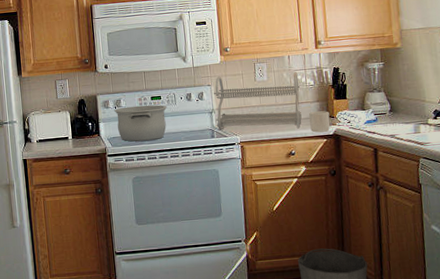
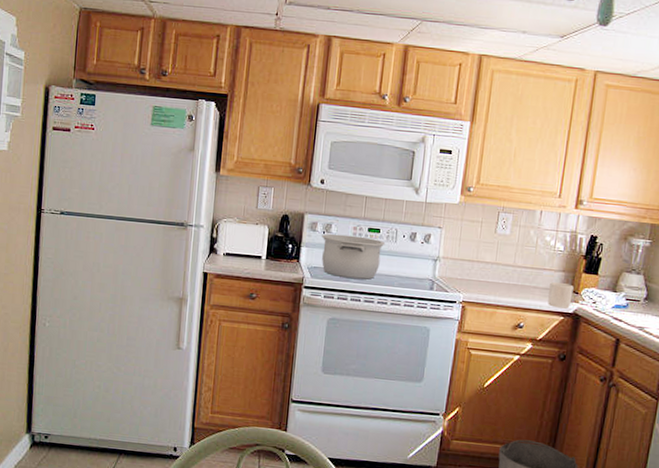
dish rack: present [214,72,302,130] -> none [439,219,548,298]

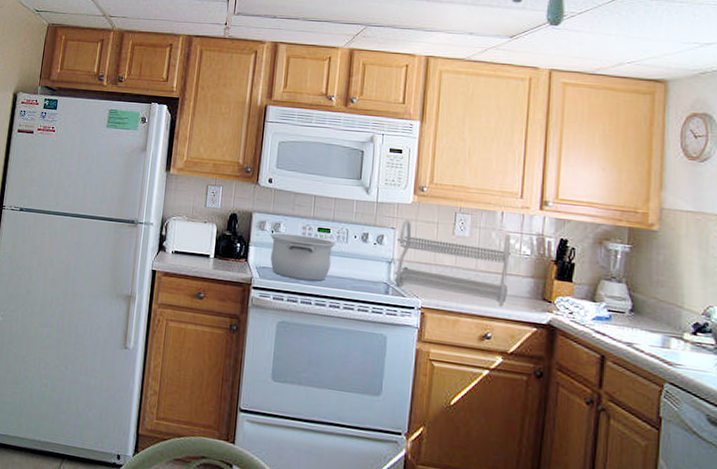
dish rack: none [439,219,548,298] -> present [394,219,511,306]
mug: present [548,281,574,309] -> none [517,288,546,319]

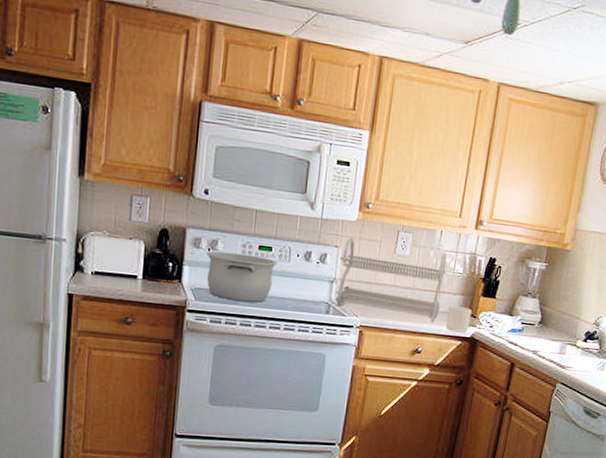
mug: none [517,288,546,319] -> present [446,305,472,333]

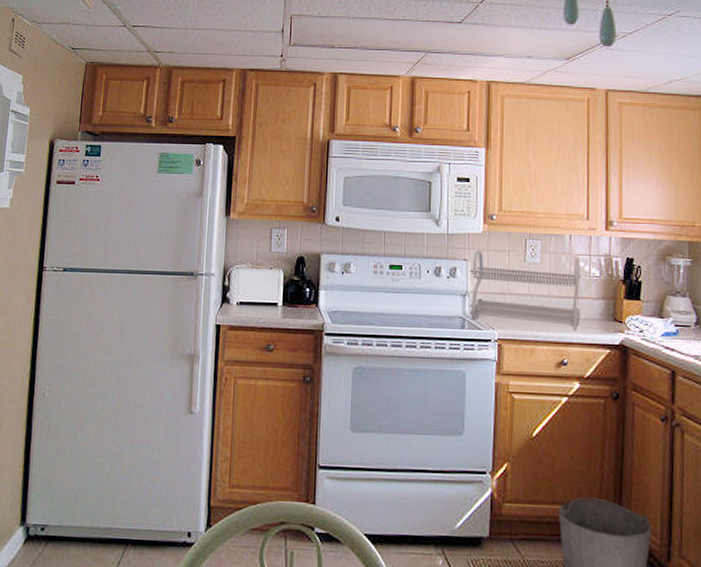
cooking pot: present [206,251,278,303] -> none [340,273,409,322]
mug: present [446,305,472,333] -> none [590,310,617,340]

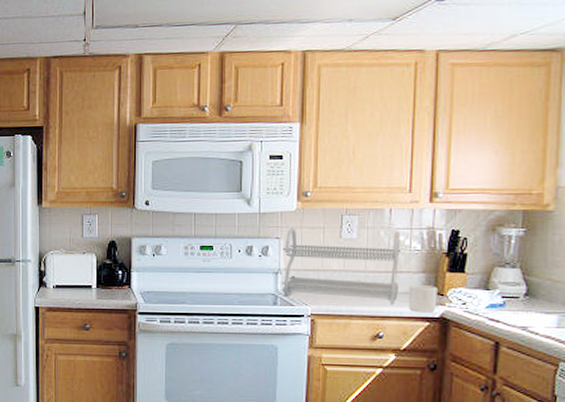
mug: none [590,310,617,340] -> present [409,284,438,313]

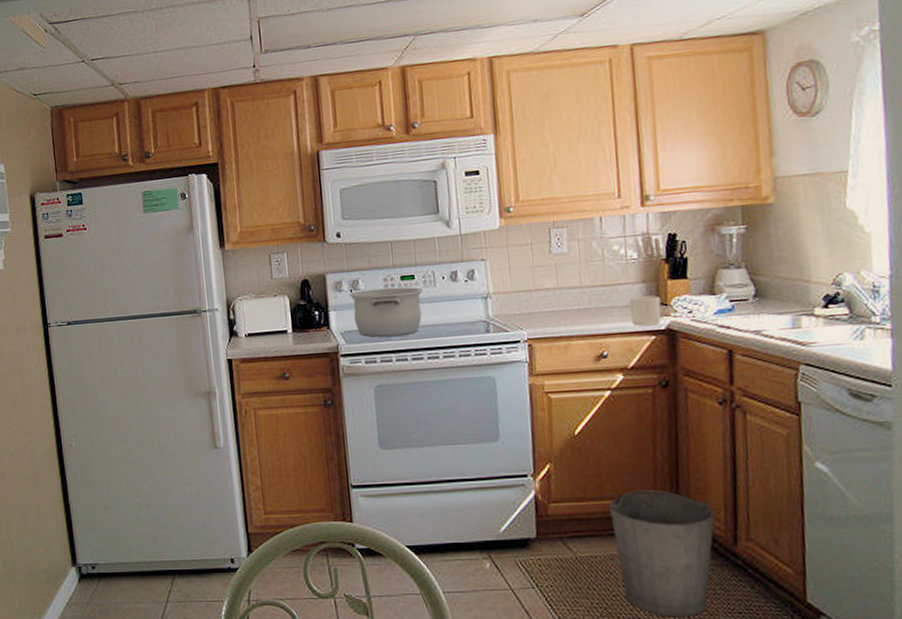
cooking pot: none [152,255,220,301] -> present [349,287,424,337]
dish rack: present [281,228,401,304] -> none [490,240,619,323]

